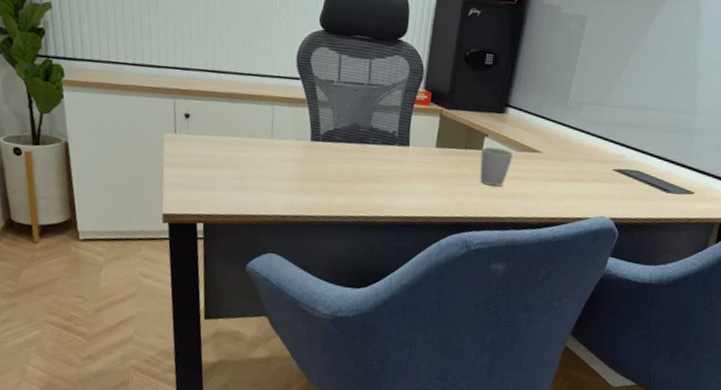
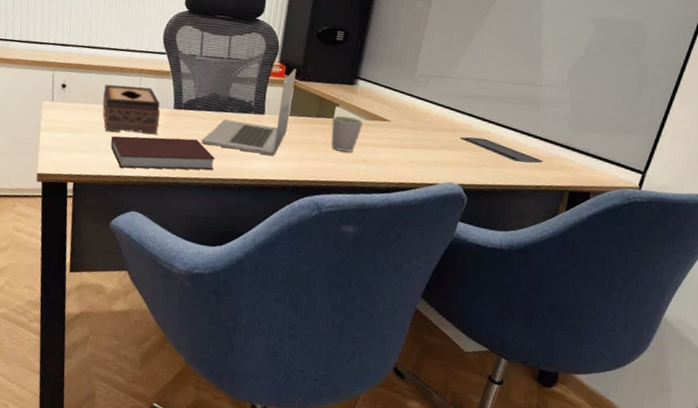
tissue box: none [231,113,296,170] -> present [102,84,160,135]
notebook: none [242,171,358,208] -> present [110,135,216,170]
laptop: none [342,96,443,191] -> present [201,69,296,156]

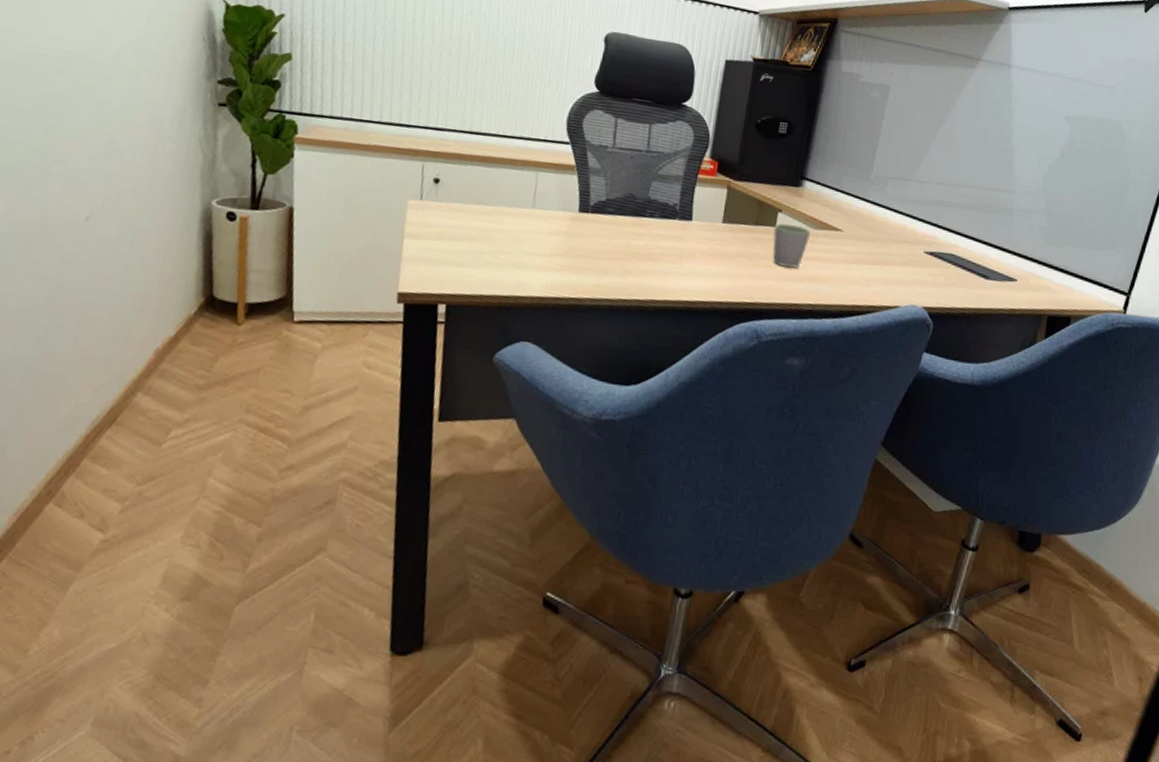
tissue box: present [102,84,160,135] -> none [486,179,561,244]
notebook: present [110,135,216,170] -> none [496,244,631,290]
laptop: present [201,69,296,156] -> none [613,166,731,272]

